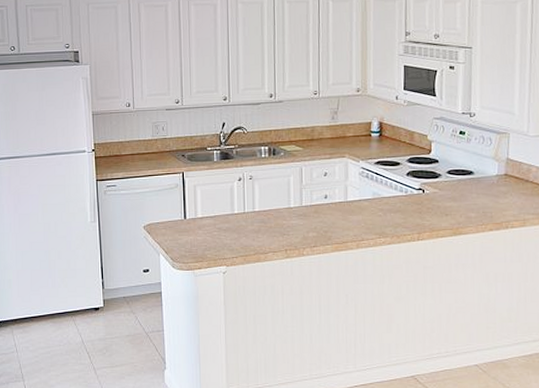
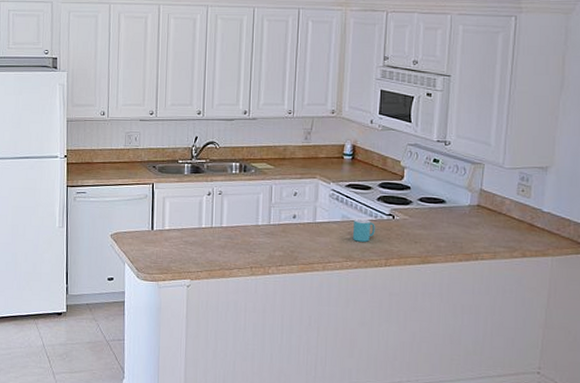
mug: none [384,194,406,218] -> present [352,218,375,242]

